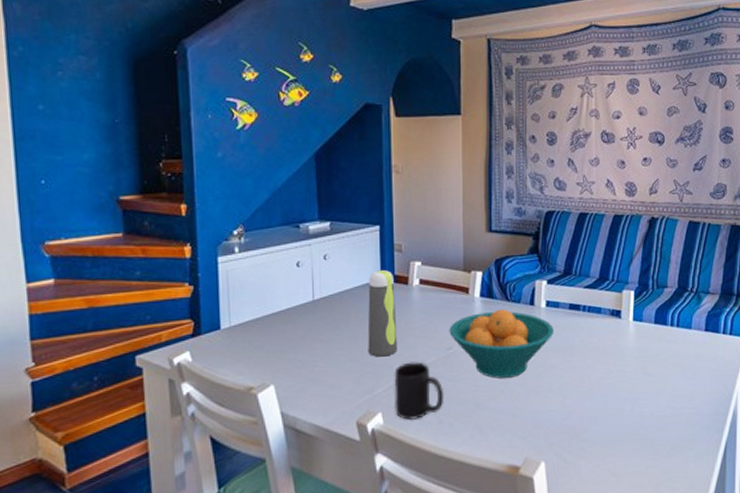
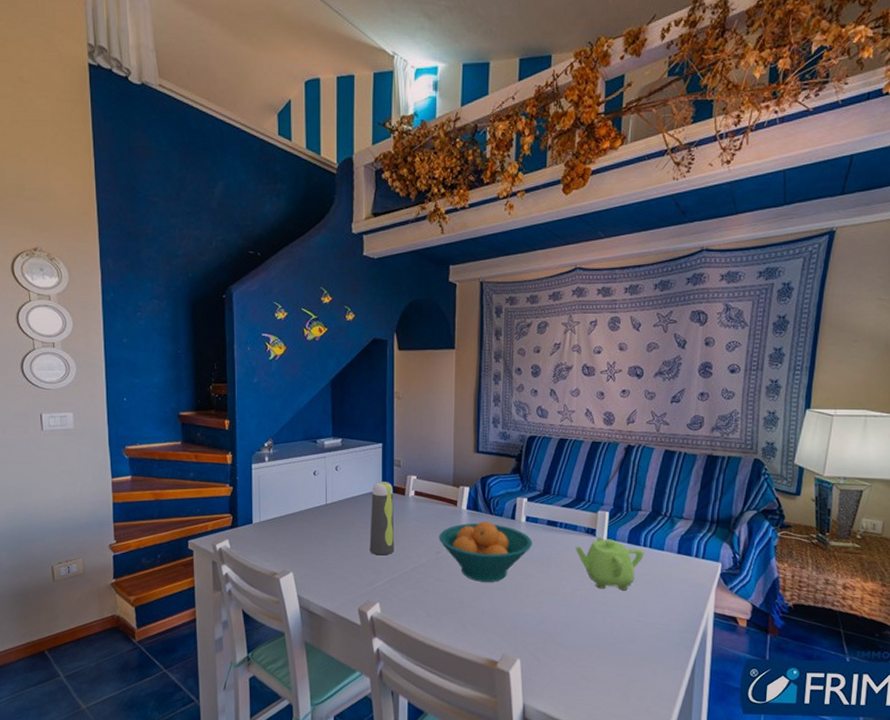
mug: present [394,362,445,420] -> none [391,562,433,611]
teapot: none [599,319,672,376] -> present [574,537,644,590]

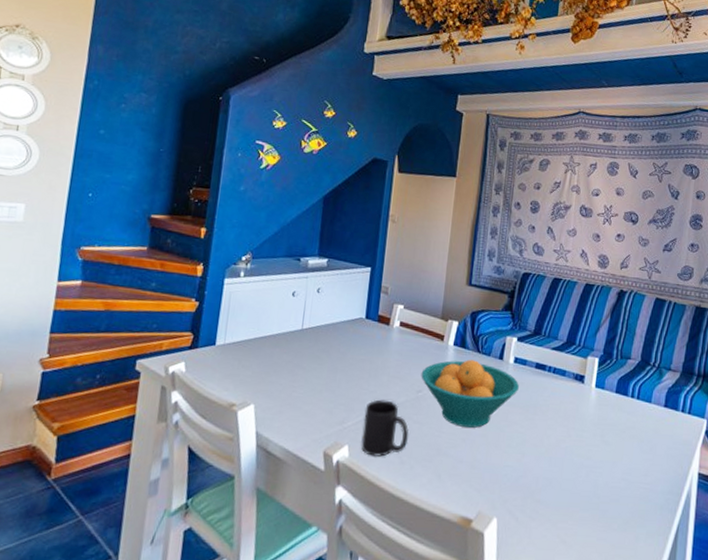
water bottle: present [370,482,395,556] -> none [344,309,377,391]
mug: none [391,562,433,611] -> present [361,399,409,457]
teapot: present [574,537,644,590] -> none [561,385,632,444]

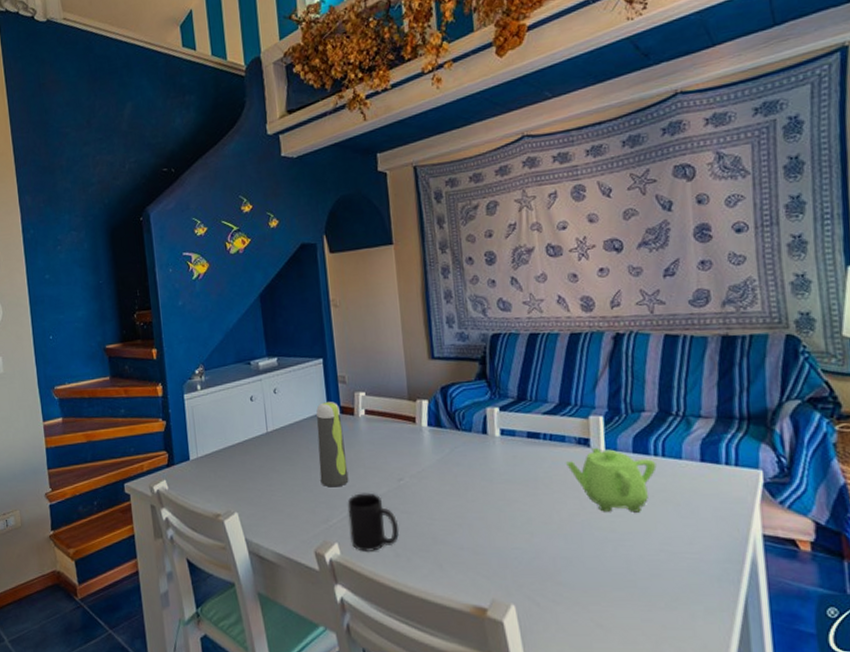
water bottle: none [344,309,377,391] -> present [316,402,349,488]
fruit bowl: present [421,359,519,428] -> none [398,438,512,512]
teapot: none [561,385,632,444] -> present [565,448,657,512]

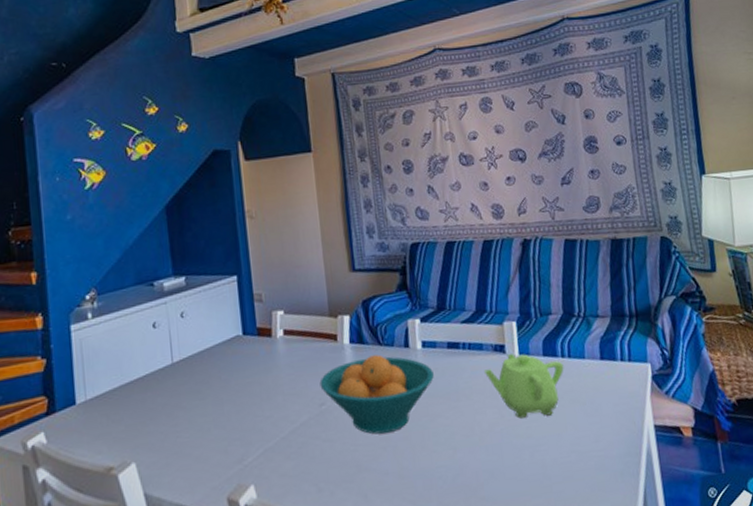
water bottle: present [316,402,349,488] -> none [229,323,266,421]
mug: present [347,493,400,551] -> none [264,422,322,491]
fruit bowl: none [398,438,512,512] -> present [319,354,434,434]

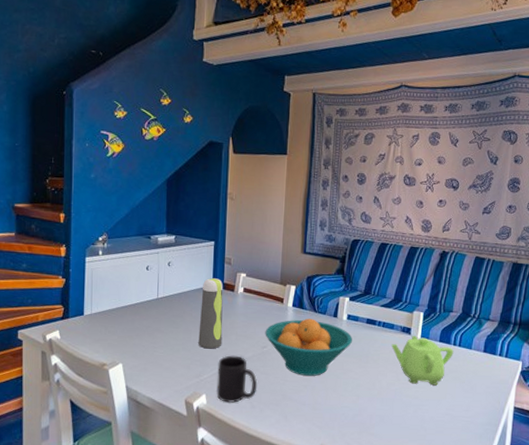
water bottle: none [229,323,266,421] -> present [198,278,223,349]
mug: none [264,422,322,491] -> present [216,355,258,403]

